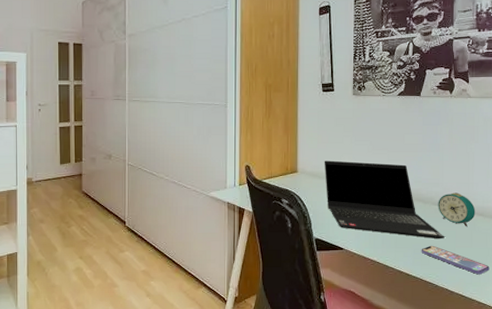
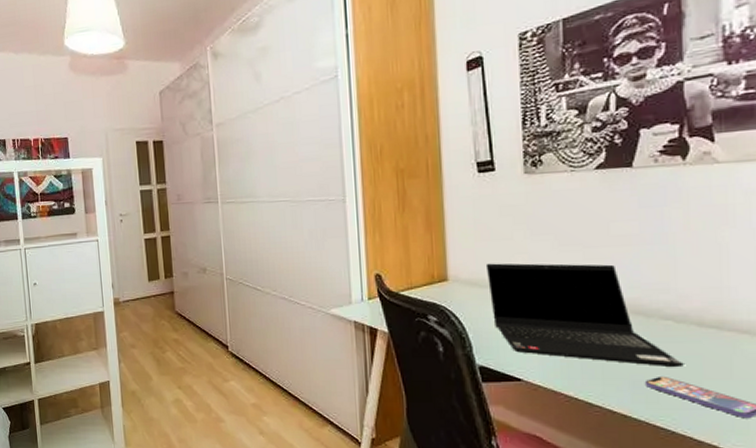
alarm clock: present [438,192,476,226] -> none [669,301,736,349]

